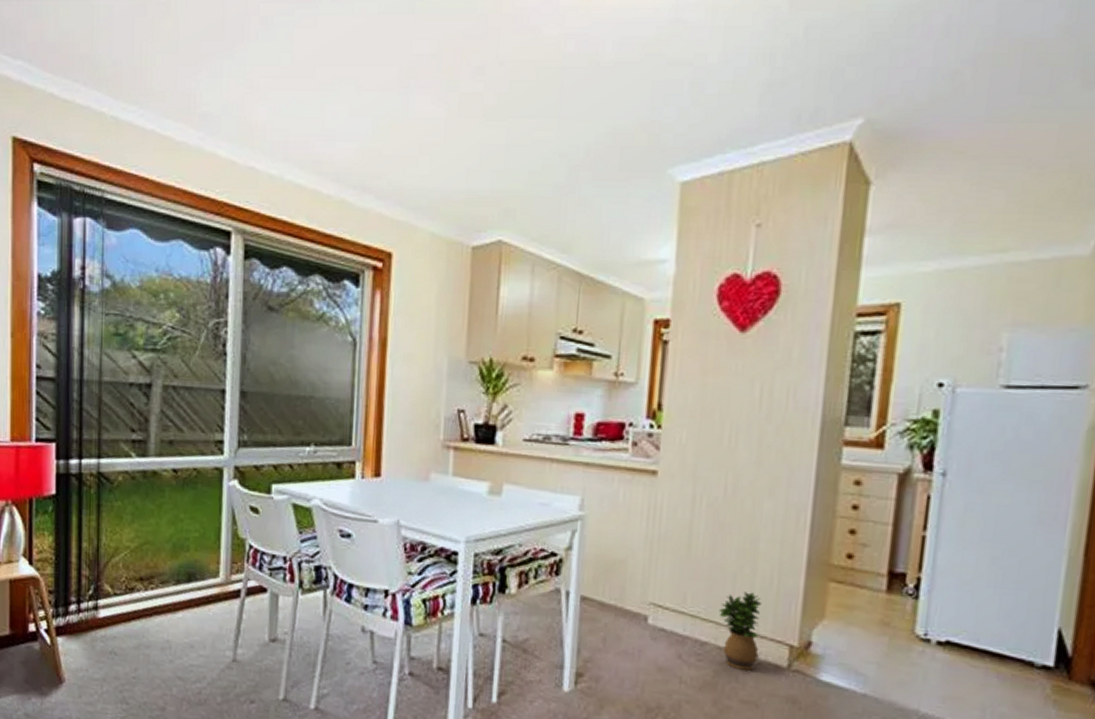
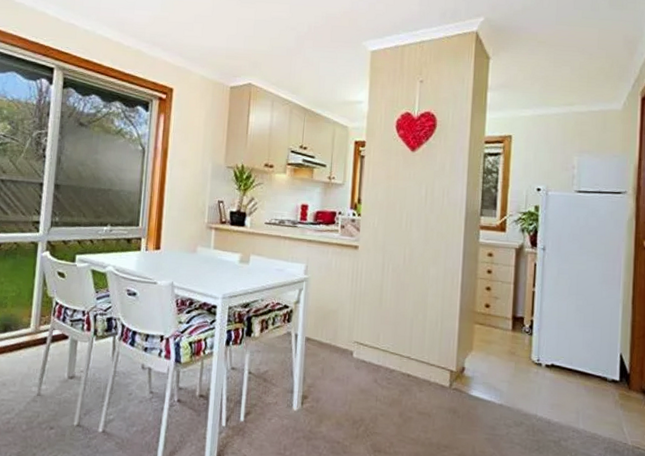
potted plant: present [719,591,762,671] -> none [402,332,431,390]

